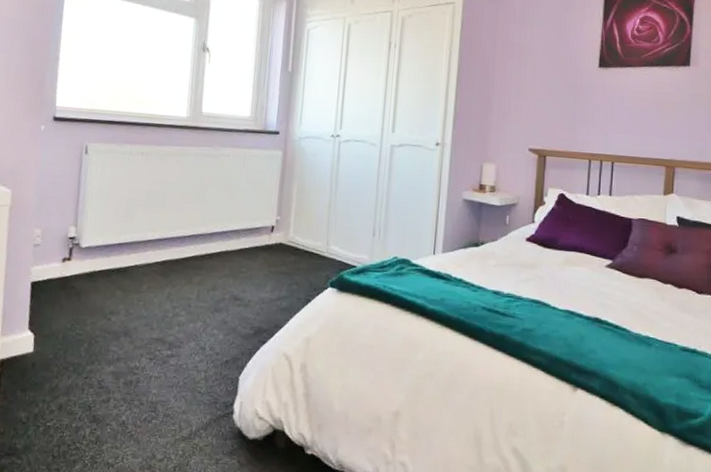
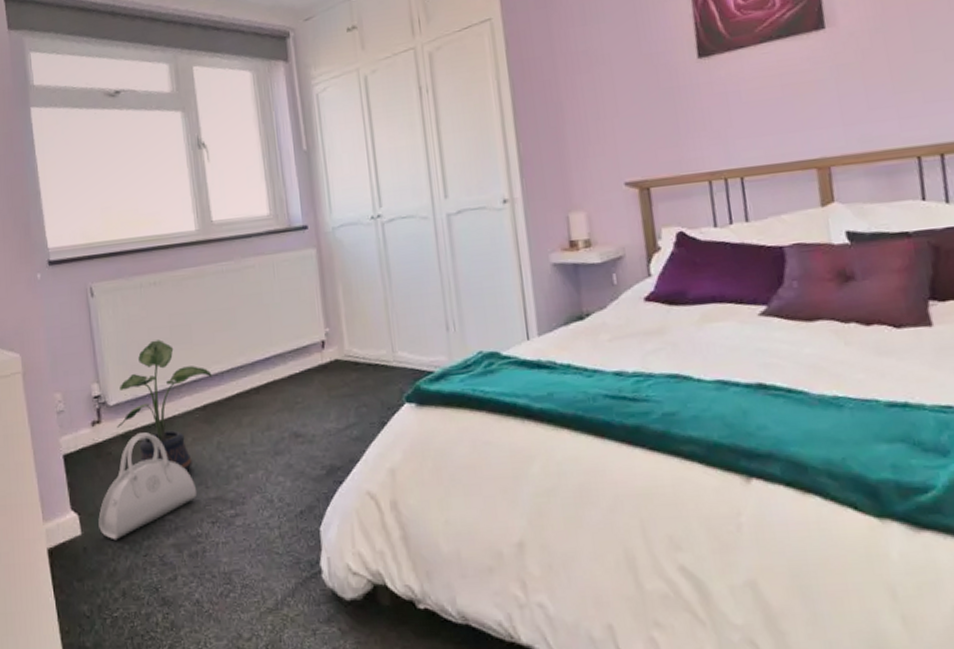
handbag: none [50,274,143,361] -> present [98,432,198,540]
potted plant: none [84,200,176,313] -> present [117,340,213,472]

